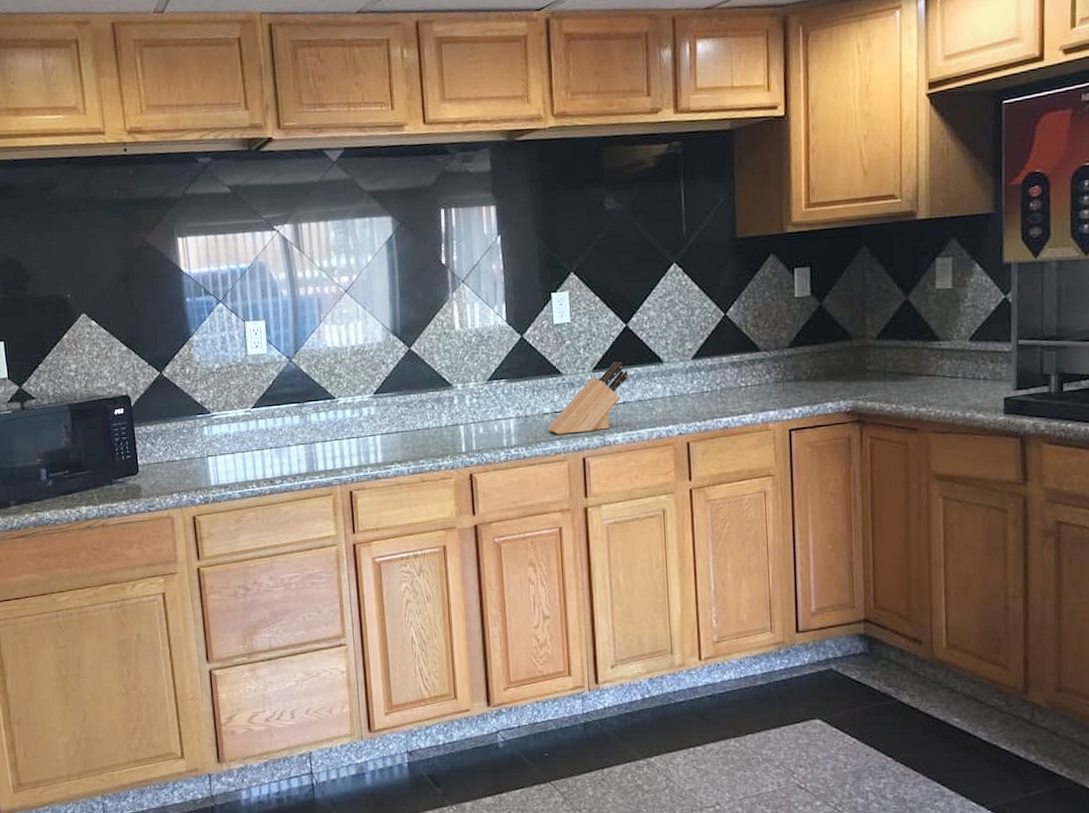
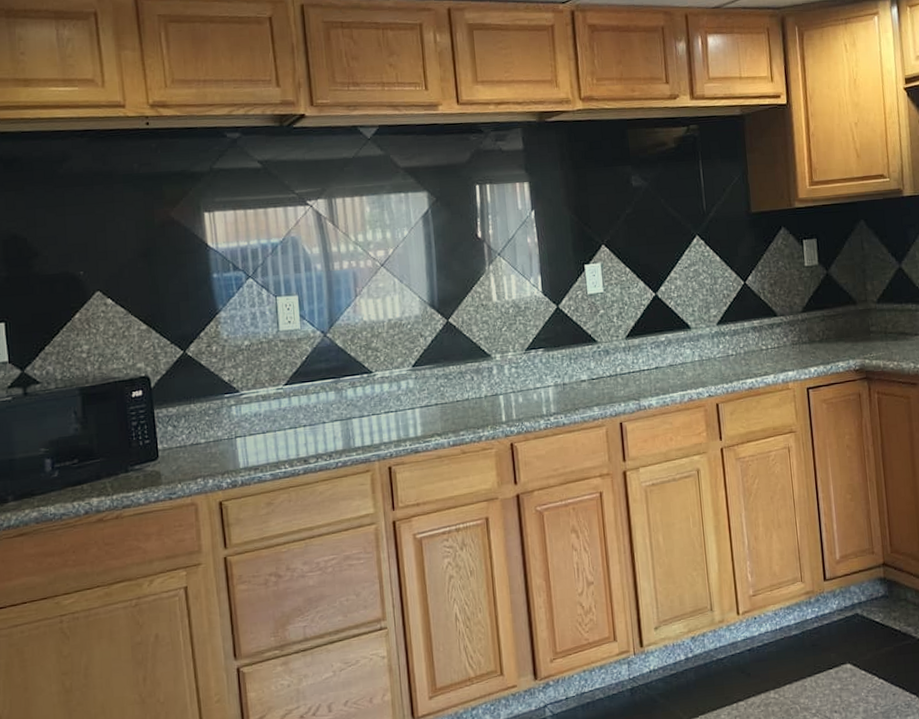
knife block: present [547,361,628,435] -> none [585,328,659,401]

